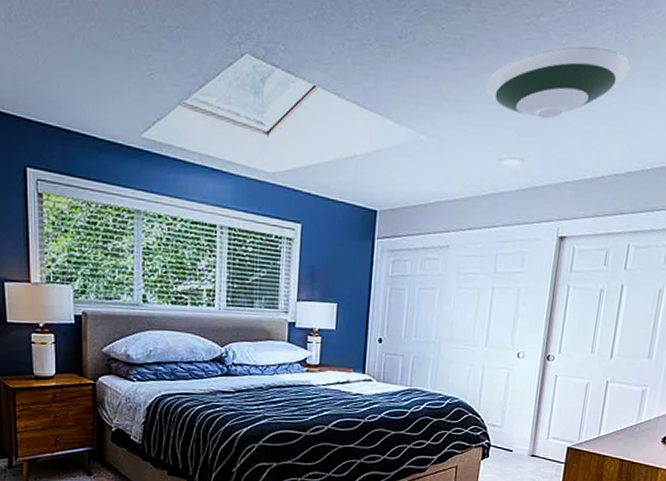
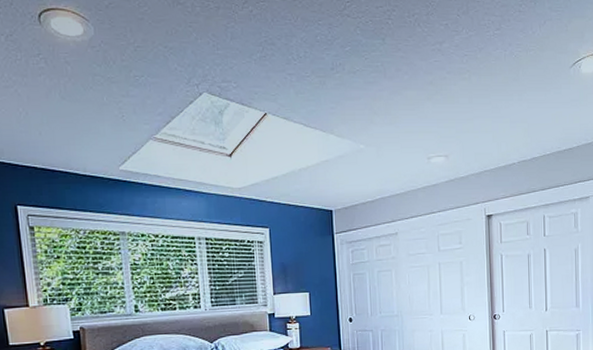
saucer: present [485,46,630,119] -> none [408,62,520,122]

